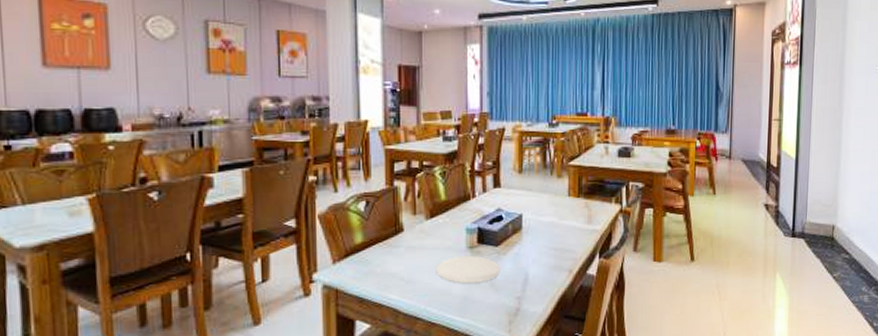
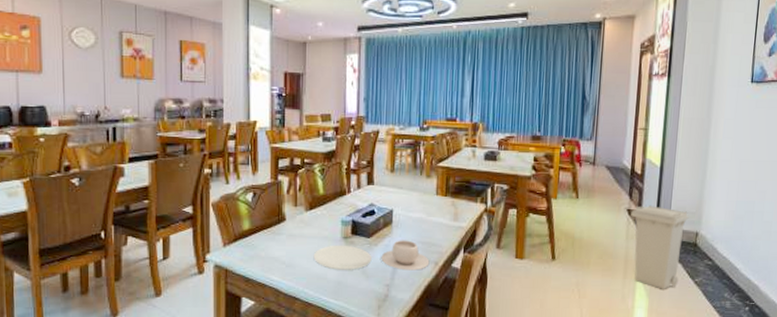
teacup: none [511,247,563,281] -> present [381,240,430,271]
trash bin: none [768,199,825,286] -> present [631,206,689,289]

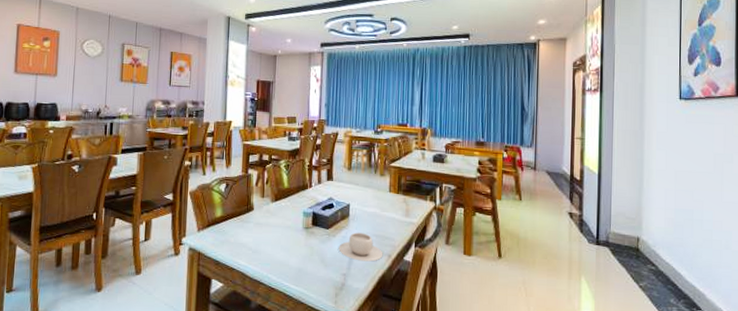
plate: present [313,244,372,270] -> none [277,234,330,259]
trash bin: present [631,206,689,289] -> none [572,210,629,292]

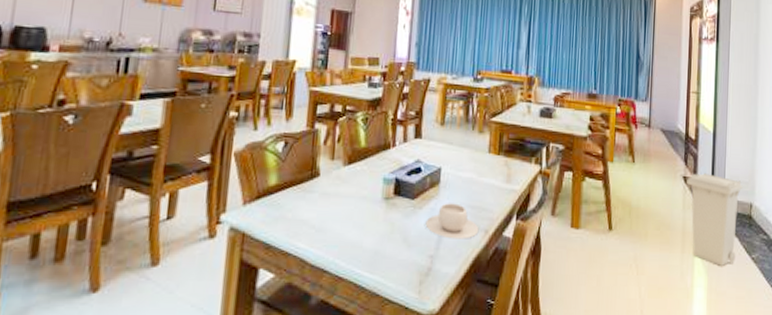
trash bin: none [572,210,629,292] -> present [687,173,743,266]

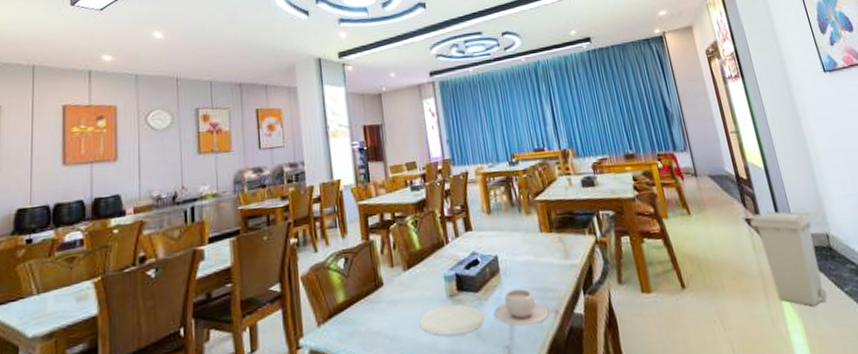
plate: none [348,206,415,238] -> present [419,304,485,337]

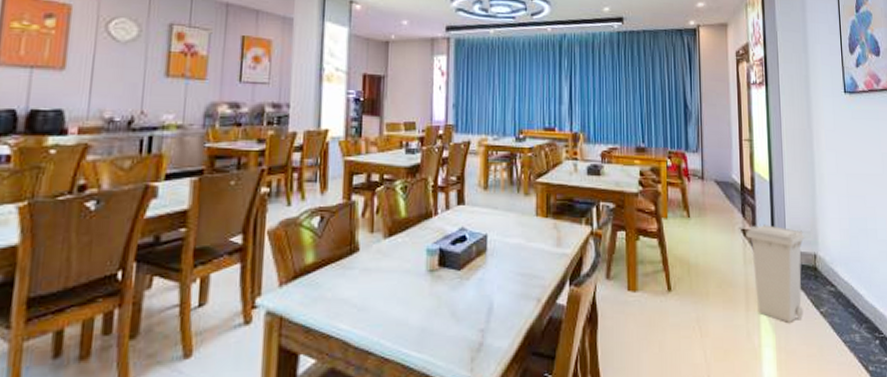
plate: present [419,304,485,337] -> none [392,280,463,313]
teacup: present [494,288,549,326] -> none [474,272,531,310]

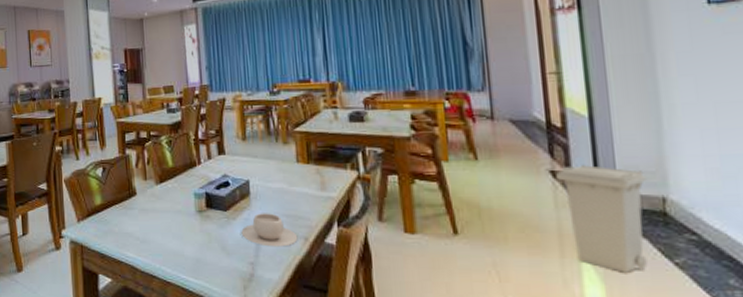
teacup: none [474,272,531,310] -> present [241,213,298,247]

